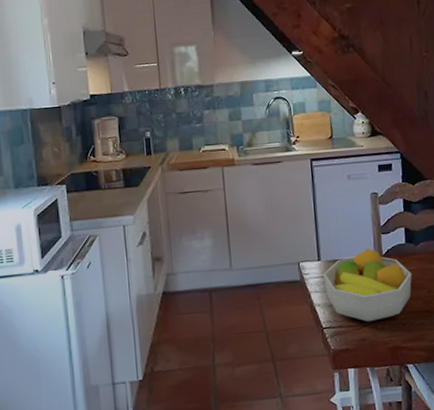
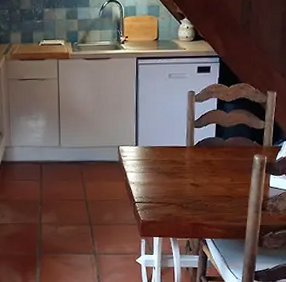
fruit bowl: present [323,248,412,322] -> none [139,139,218,201]

